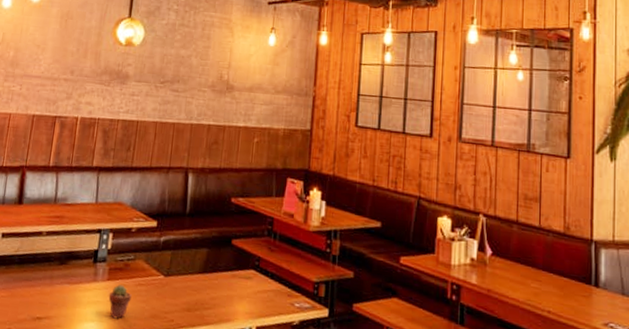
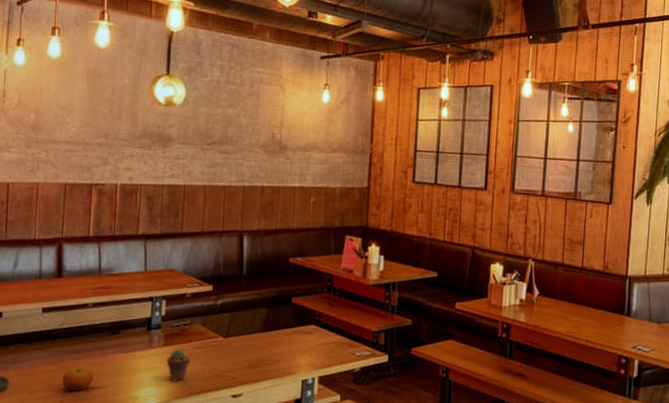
fruit: none [12,294,41,319] -> present [62,366,93,390]

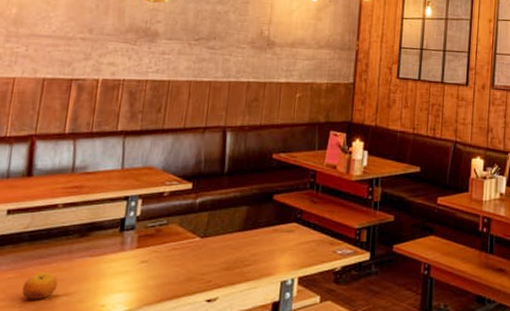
potted succulent: present [166,349,191,382] -> none [138,251,165,287]

